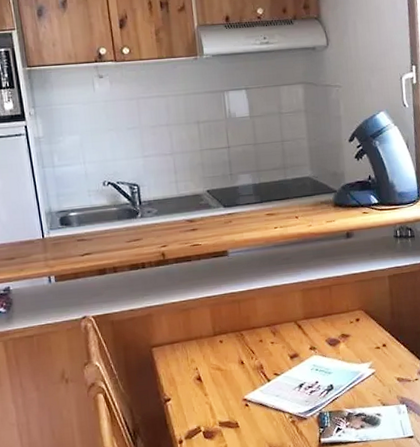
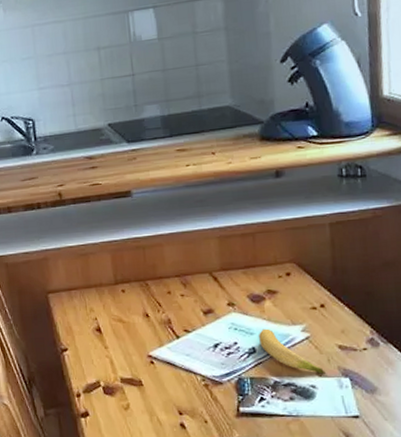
banana: none [335,367,388,404] -> present [259,328,326,374]

